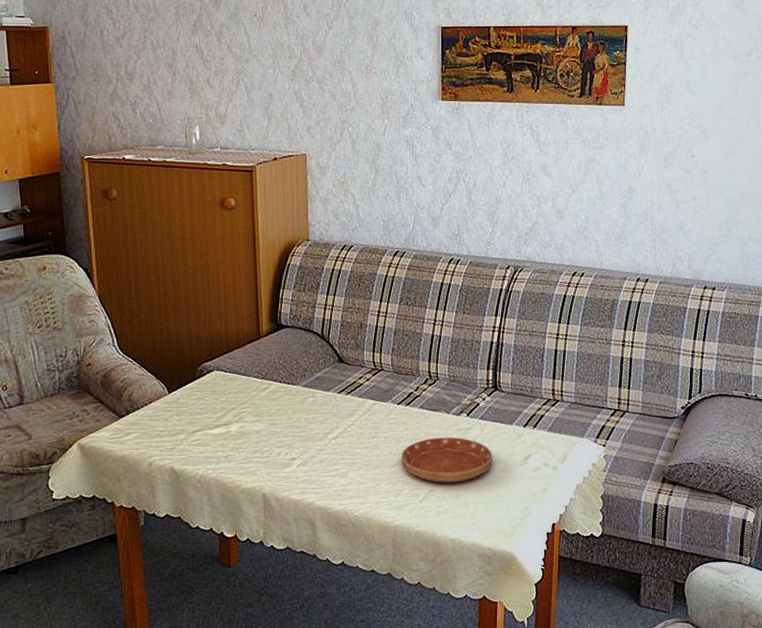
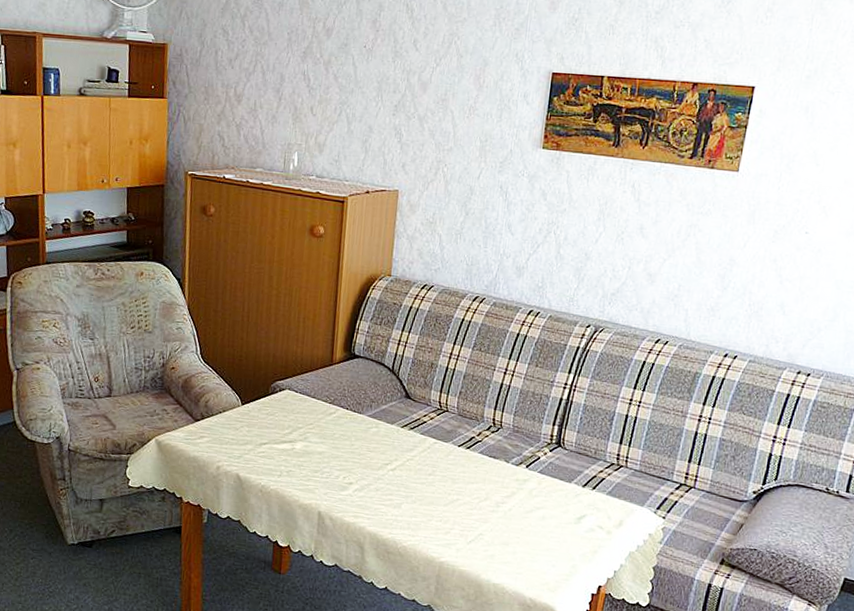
saucer: present [401,437,493,483] -> none [455,484,547,531]

